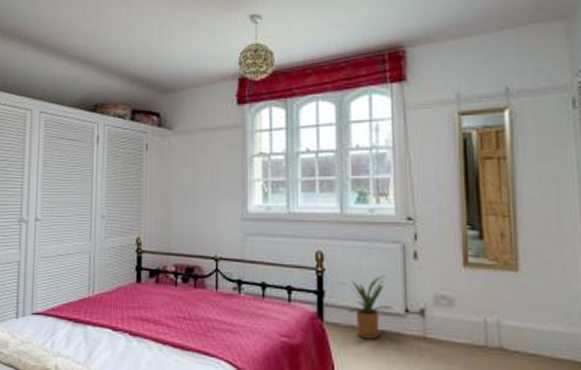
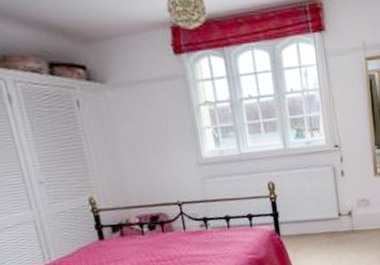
house plant: present [339,275,395,340] -> none [289,192,331,242]

